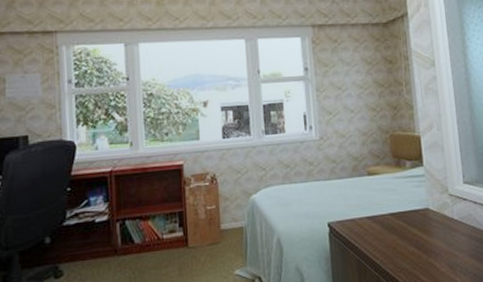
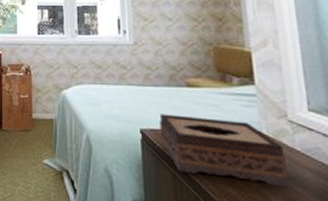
tissue box: none [345,201,450,257] -> present [159,114,289,187]

